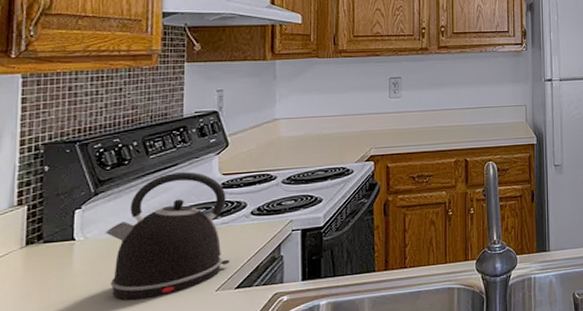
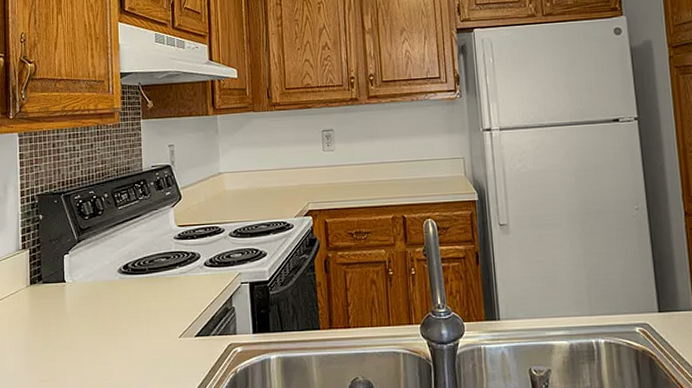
kettle: present [105,172,229,300] -> none [88,223,189,340]

